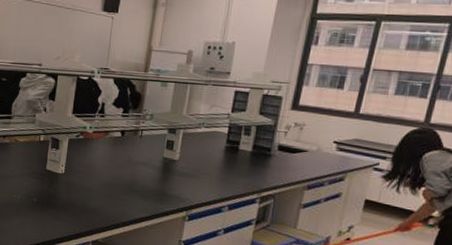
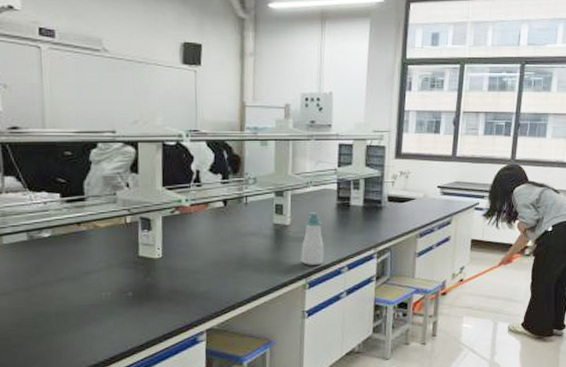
soap bottle: none [184,151,209,201] -> present [301,212,324,265]

